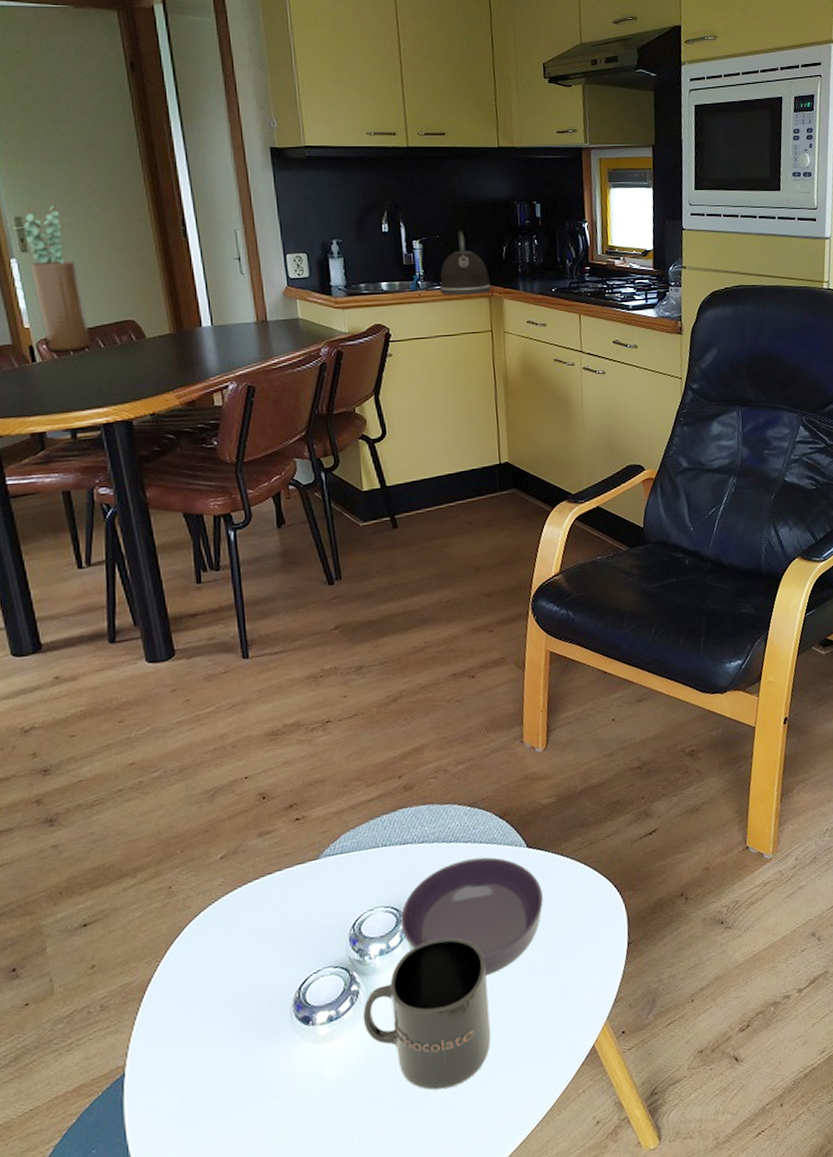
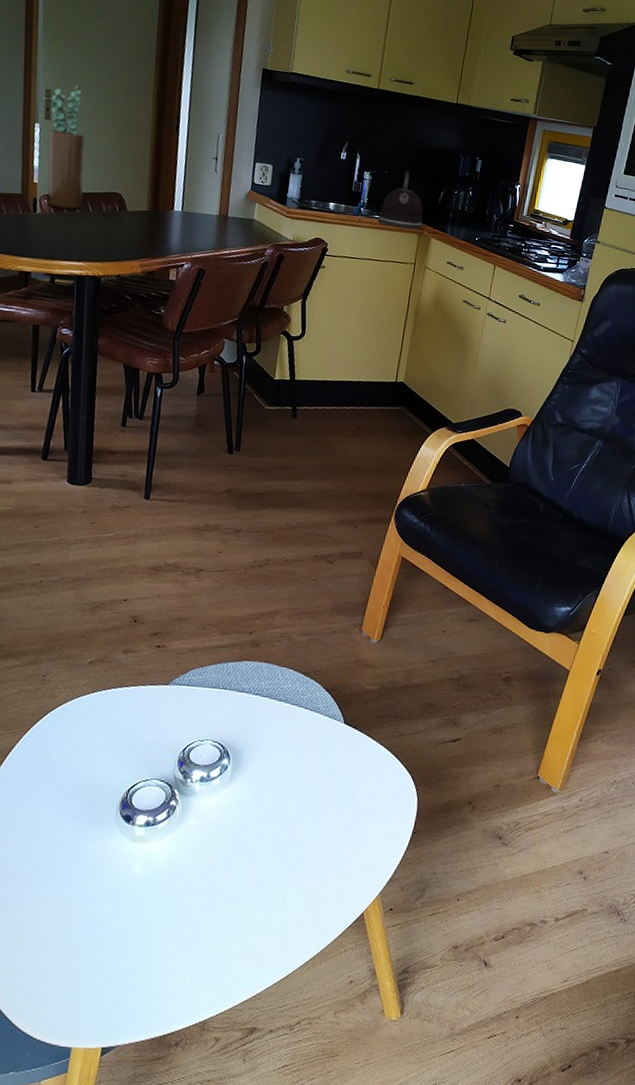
mug: present [362,937,491,1090] -> none [173,781,287,913]
bowl: present [400,857,543,977] -> none [223,719,349,826]

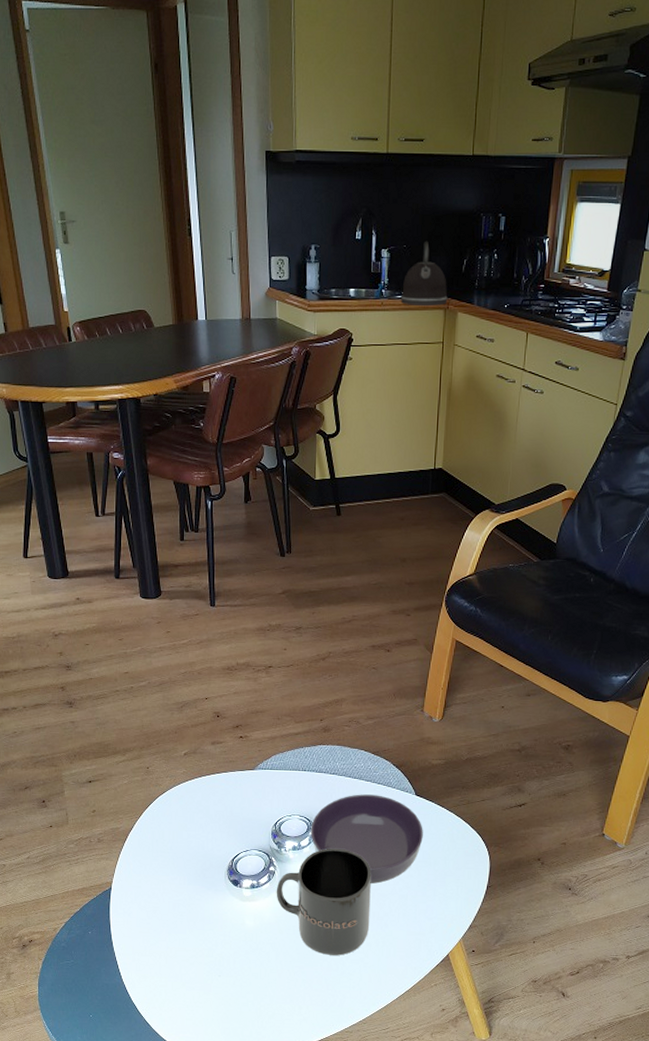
vase: present [47,79,86,210] -> none [67,195,113,334]
mug: none [173,781,287,913] -> present [276,848,371,956]
bowl: none [223,719,349,826] -> present [311,794,423,884]

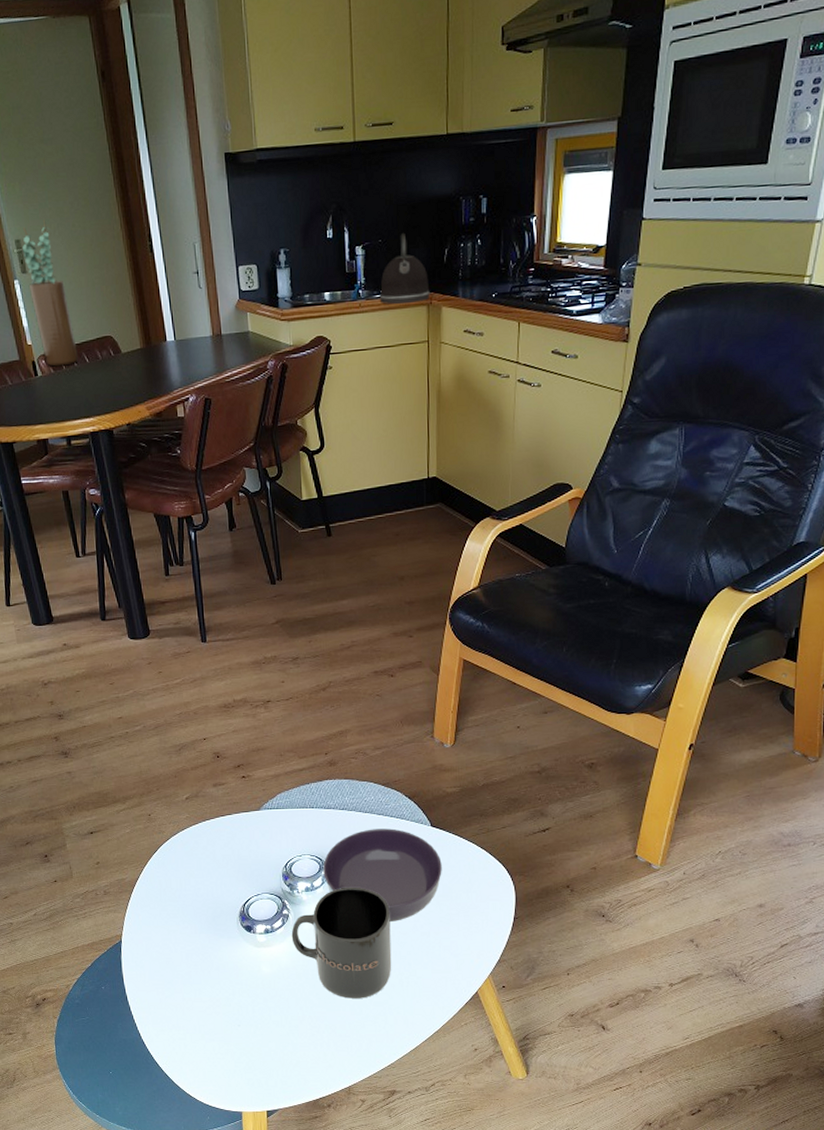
vase: none [67,195,113,334] -> present [23,219,79,367]

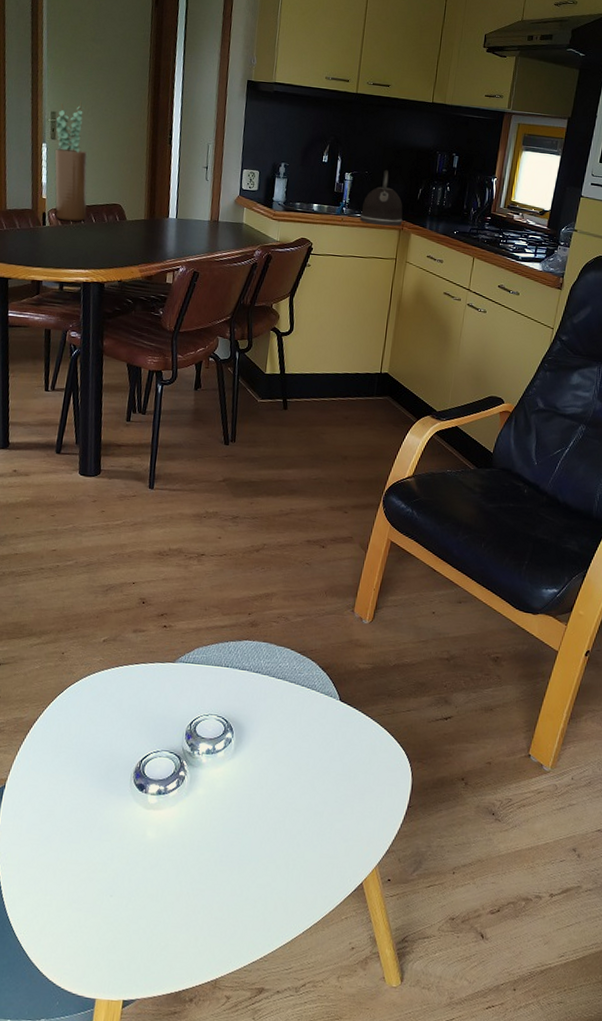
mug: present [291,887,392,999] -> none [183,754,288,878]
bowl: present [323,828,442,923] -> none [227,696,345,797]

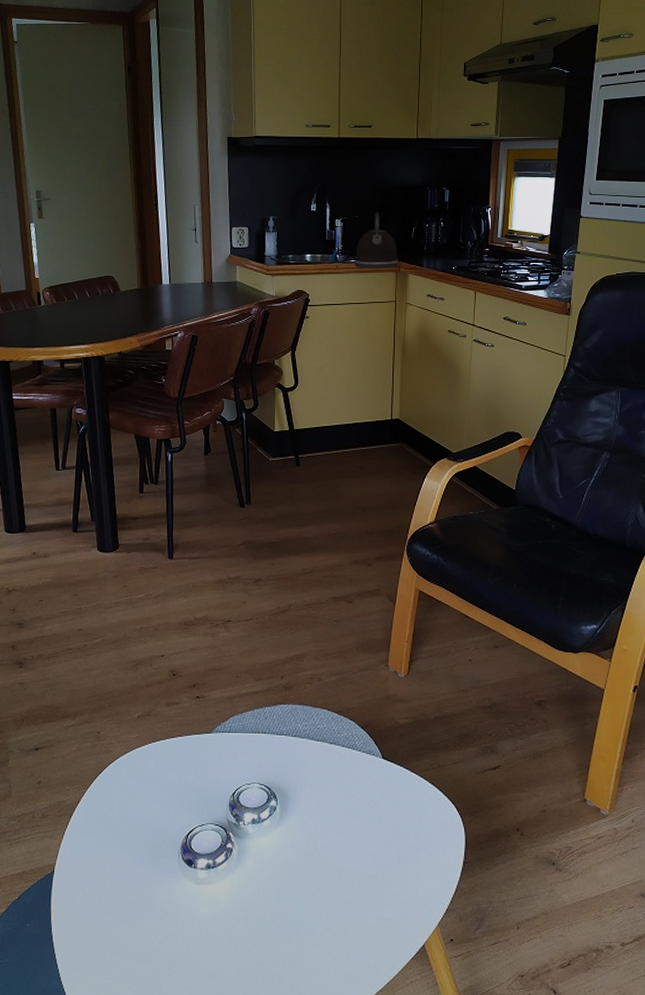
vase: present [54,100,88,222] -> none [42,176,81,298]

